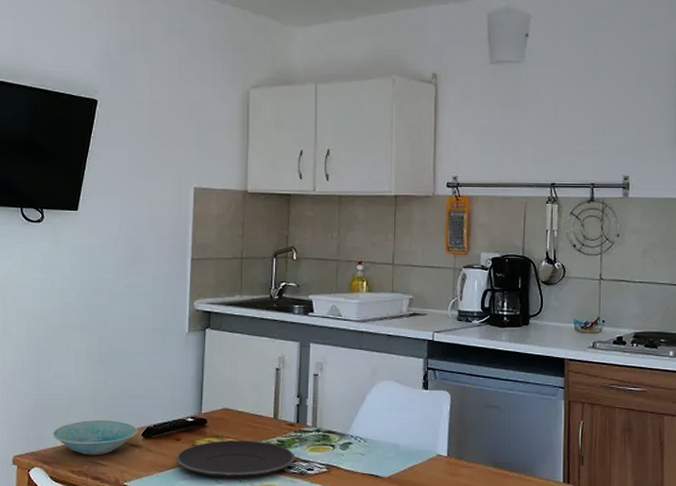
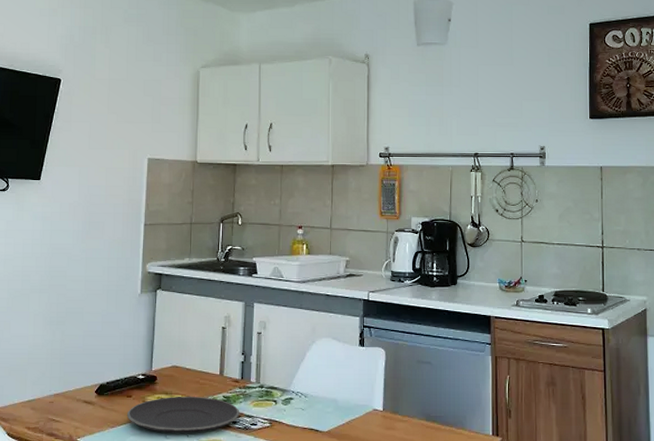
bowl: present [52,420,138,456] -> none [10,377,92,412]

